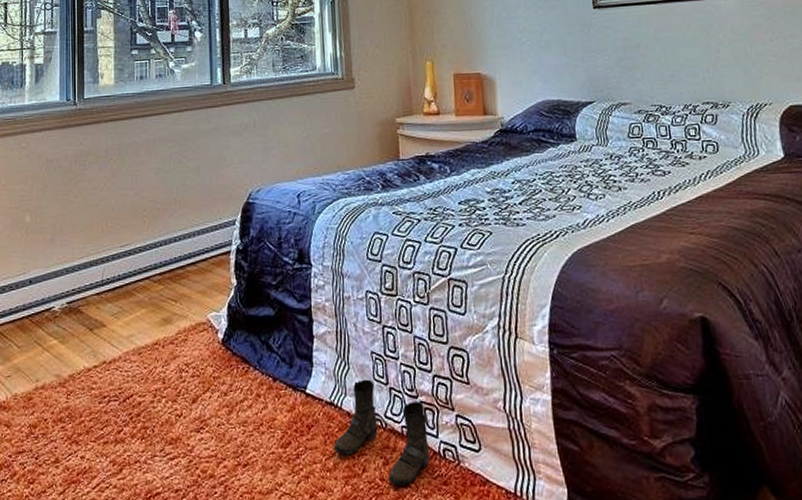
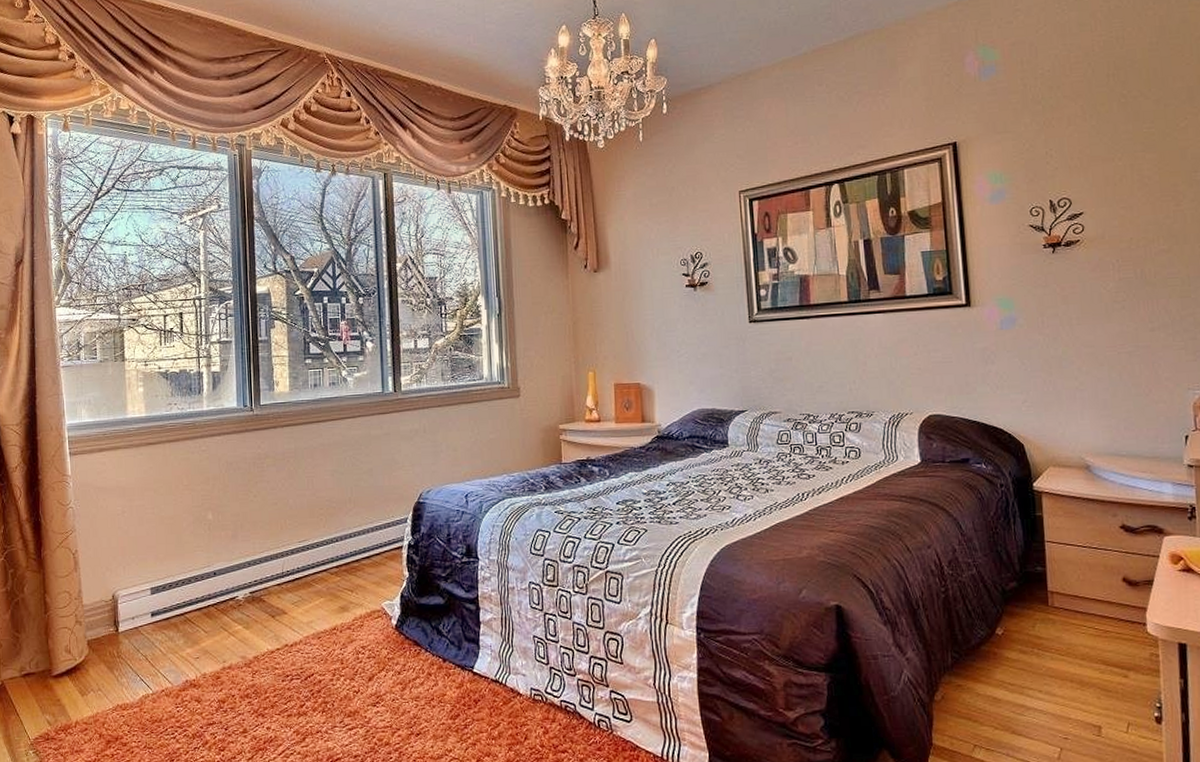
boots: present [333,379,431,485] -> none [498,660,586,751]

